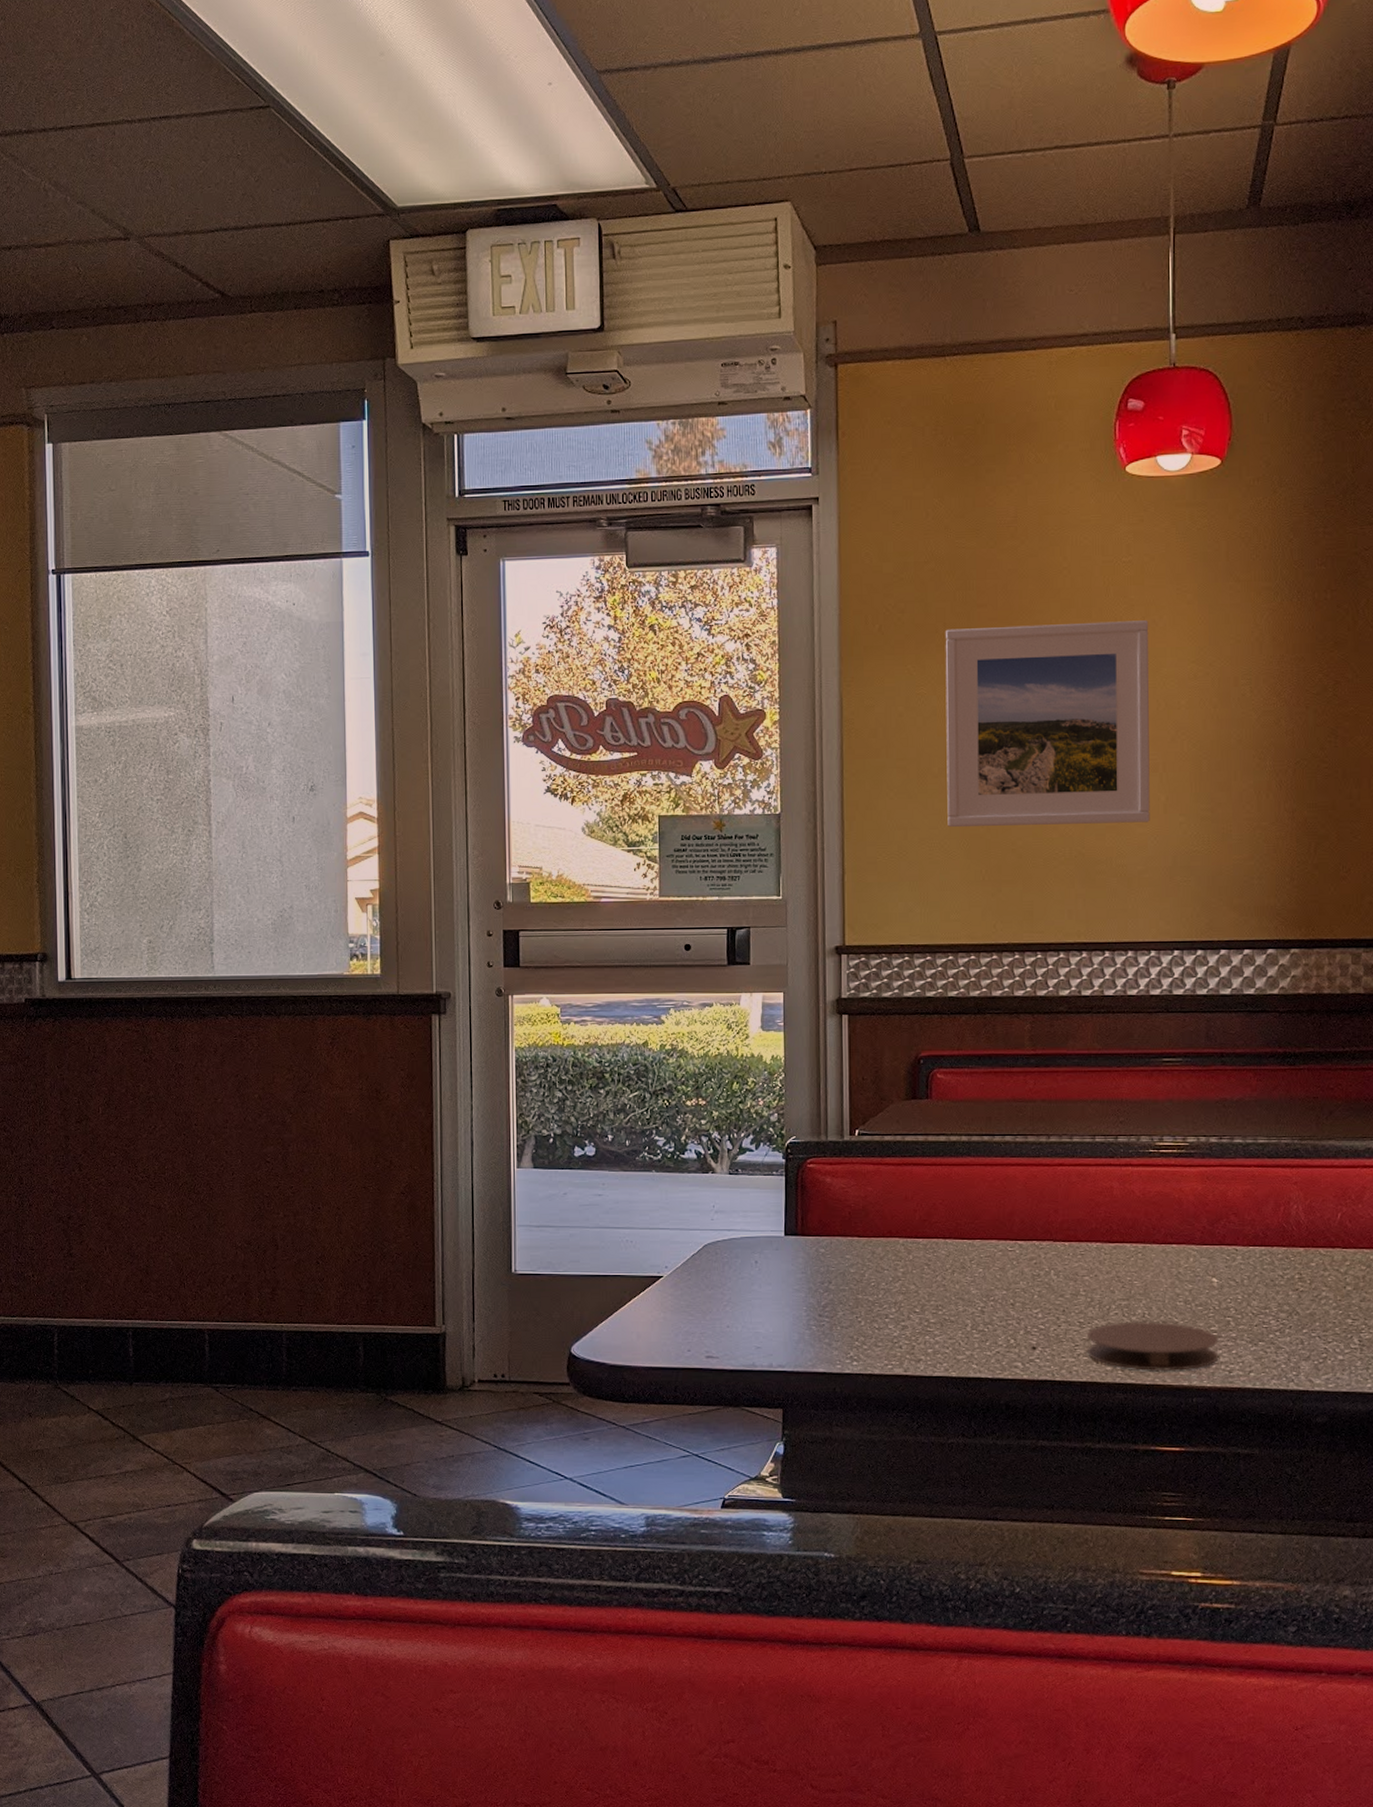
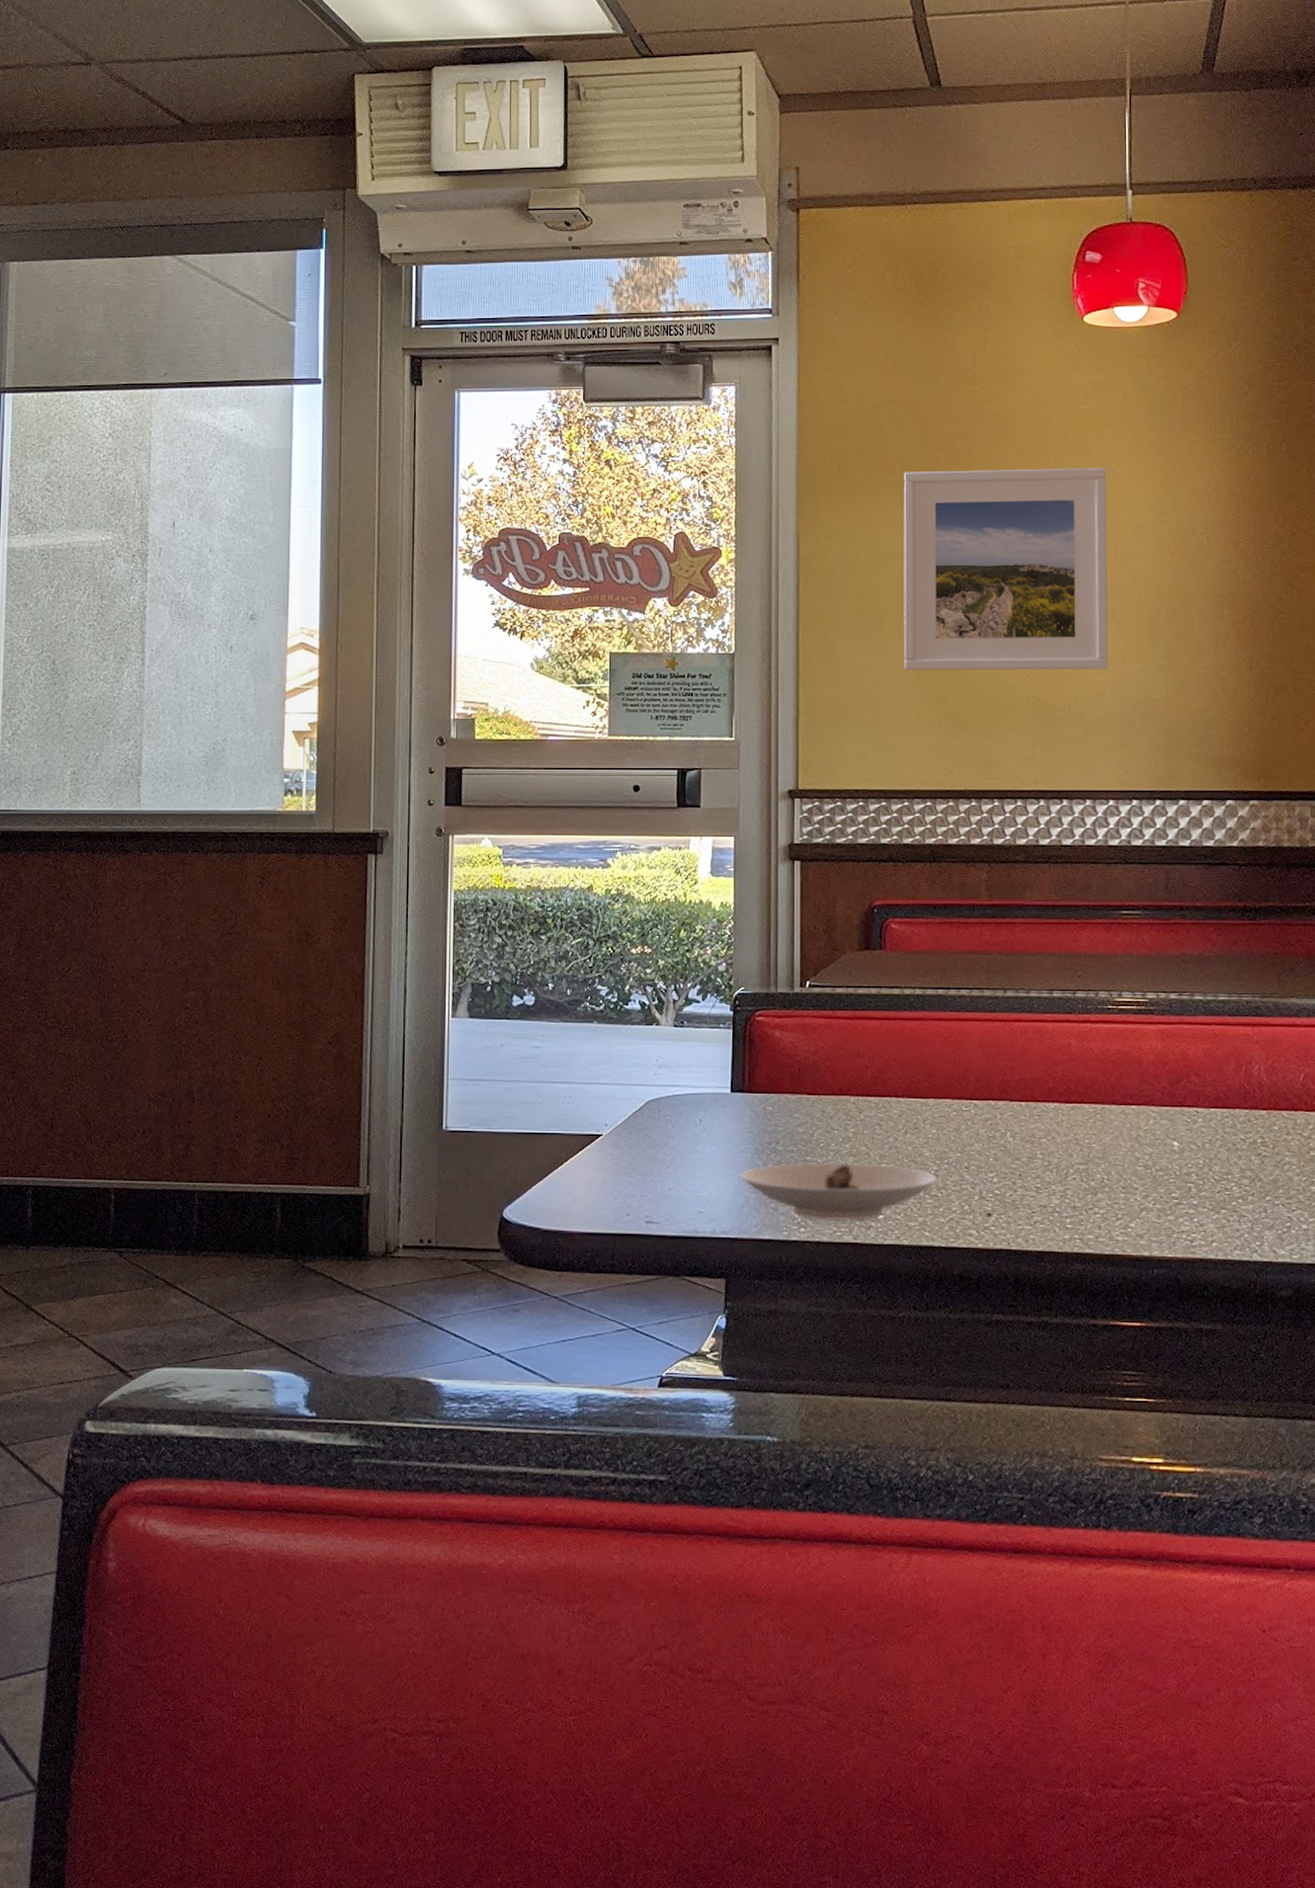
saucer: none [795,1300,983,1355] -> present [740,1162,937,1221]
coaster: present [1086,1322,1220,1372] -> none [1043,1187,1181,1241]

